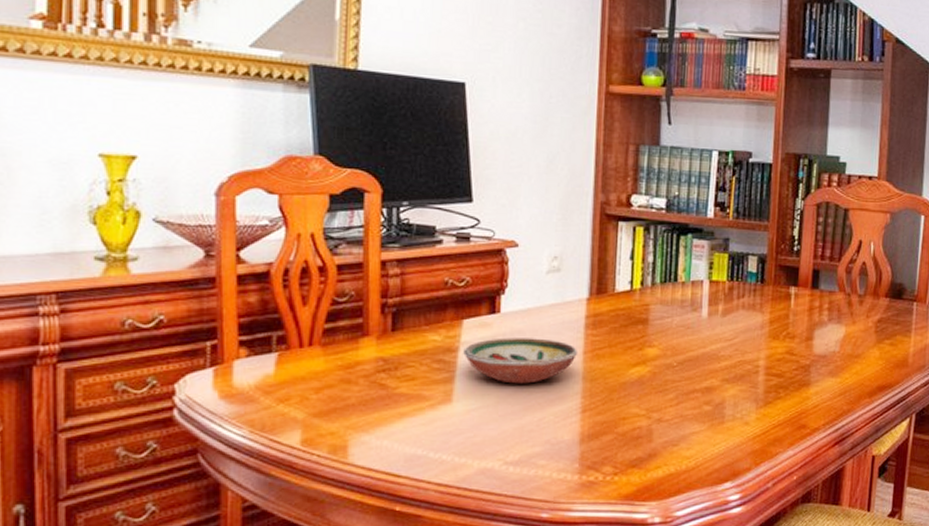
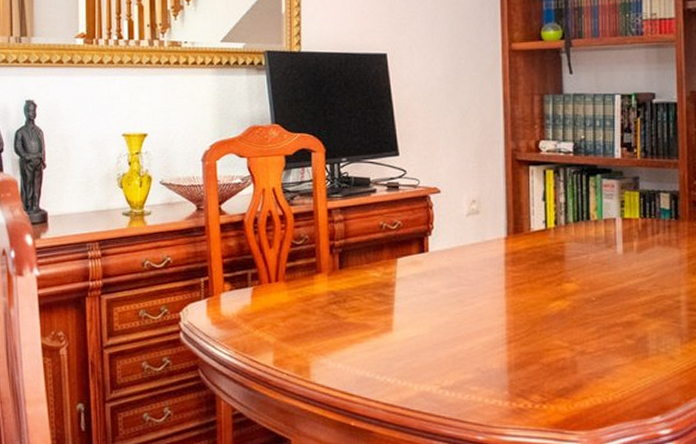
decorative bowl: present [463,338,578,384] -> none [399,274,501,316]

